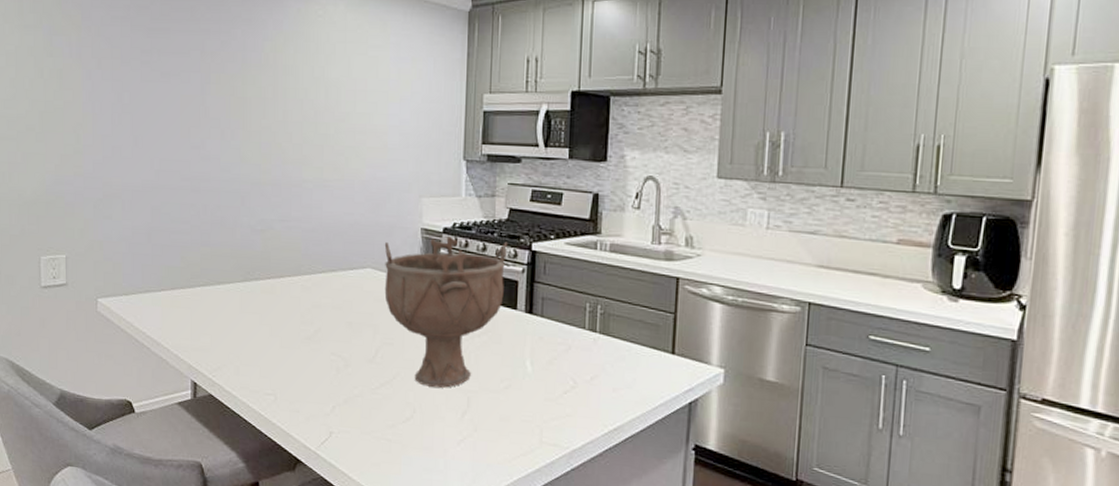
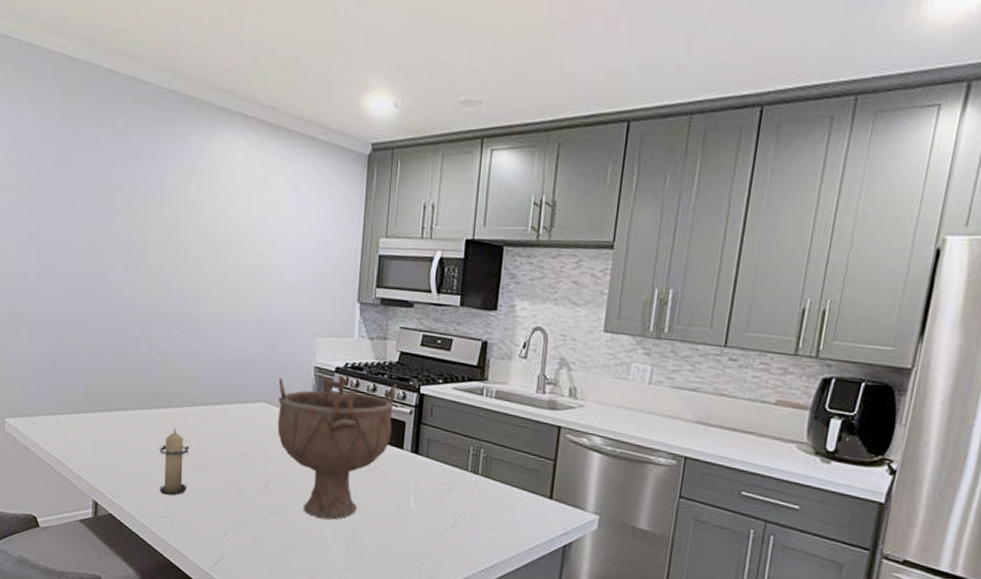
candle: none [261,300,293,372] -> present [159,428,189,496]

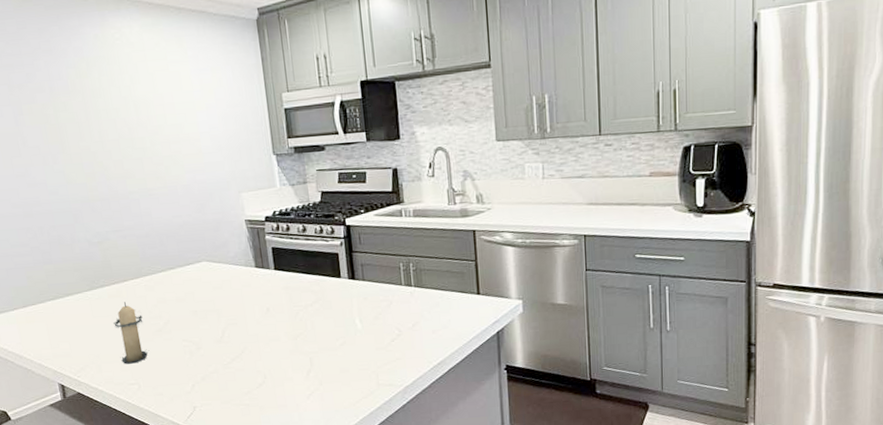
decorative bowl: present [277,376,398,520] -> none [214,221,328,355]

